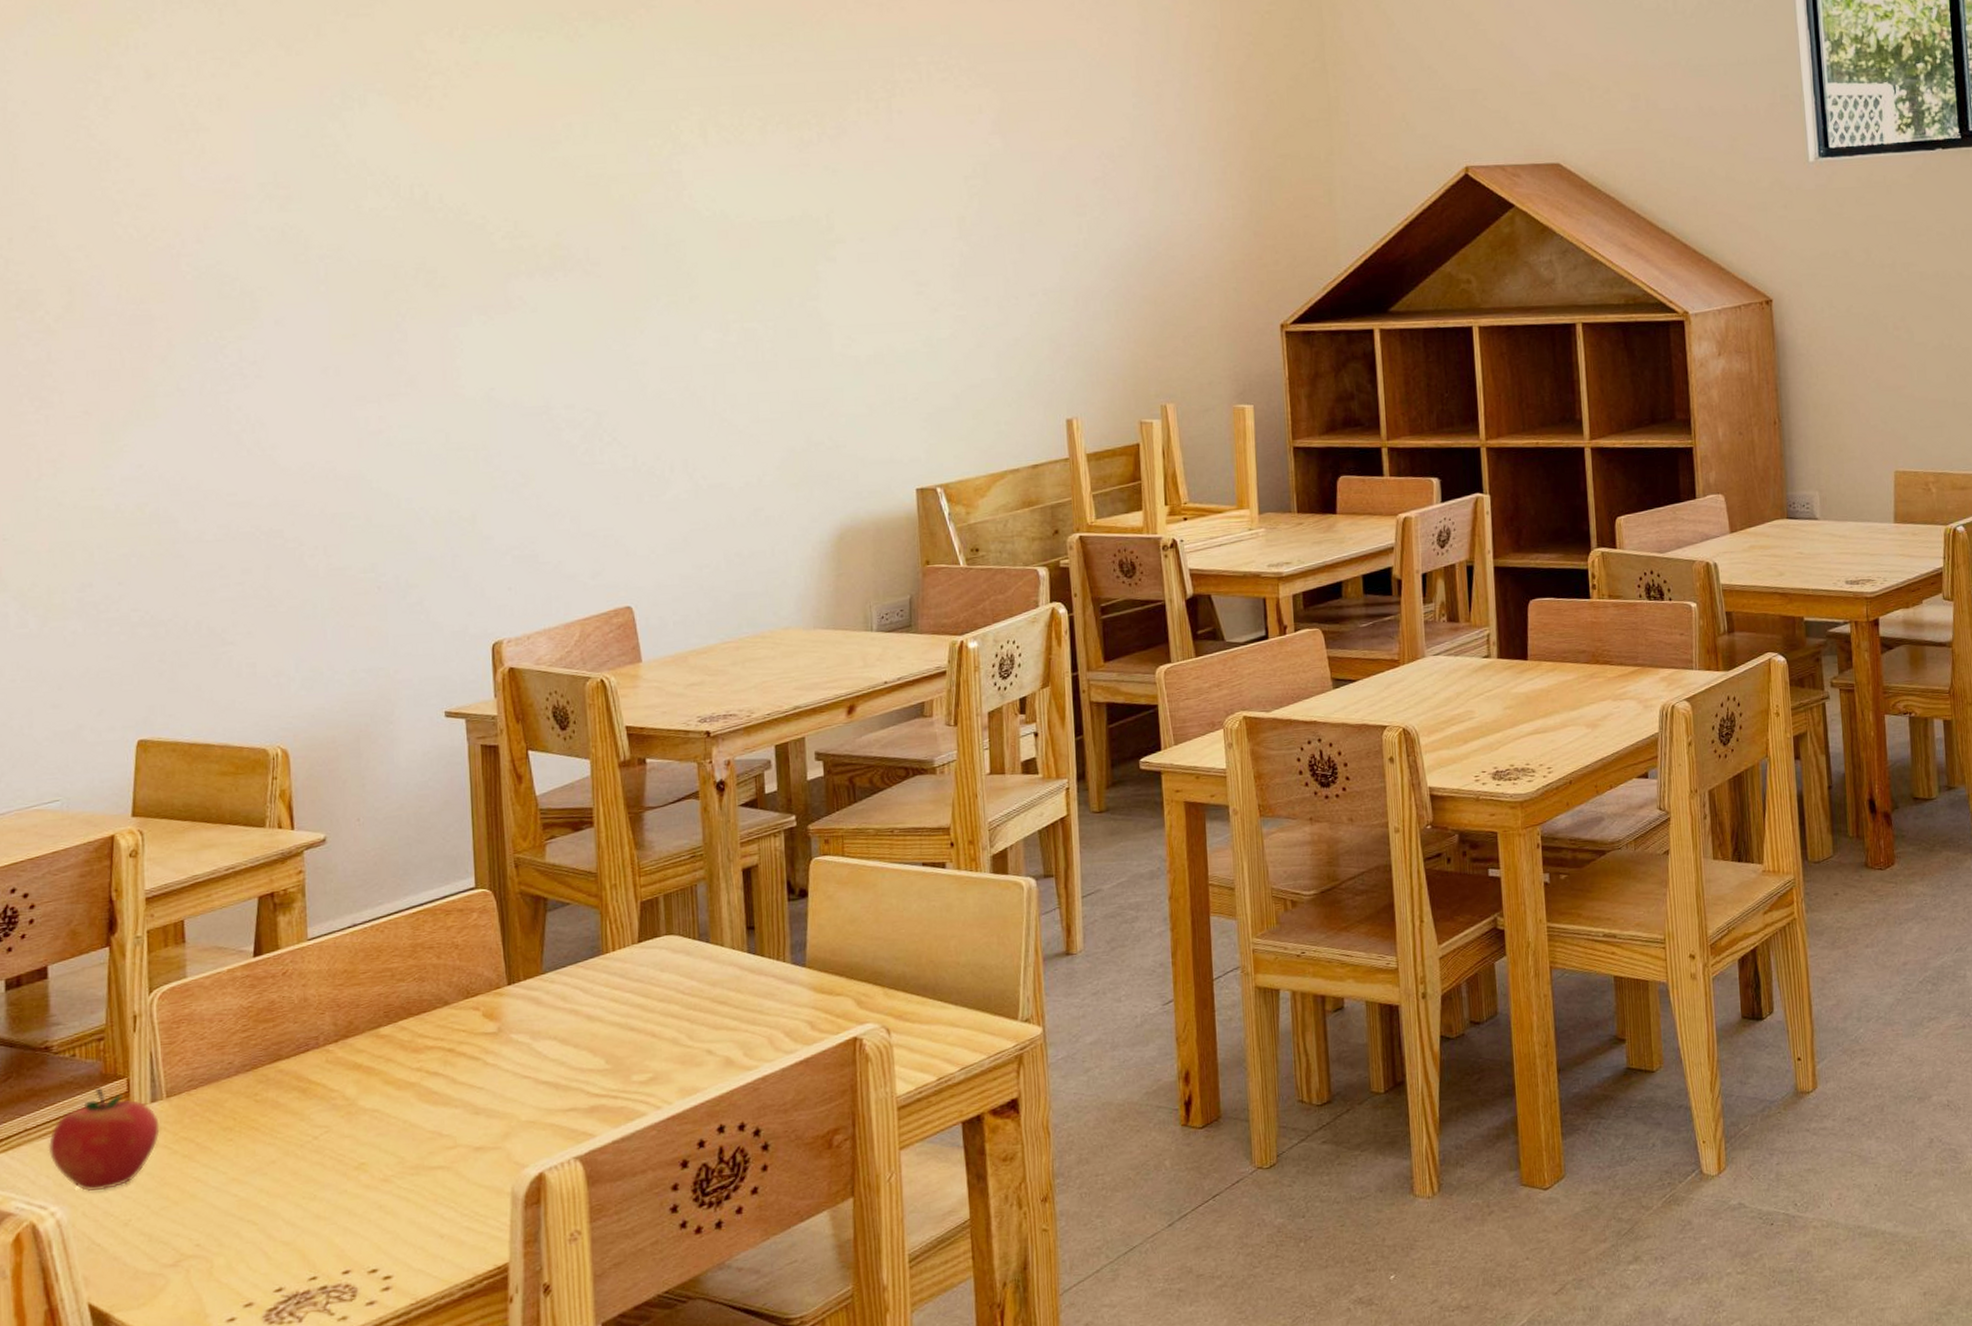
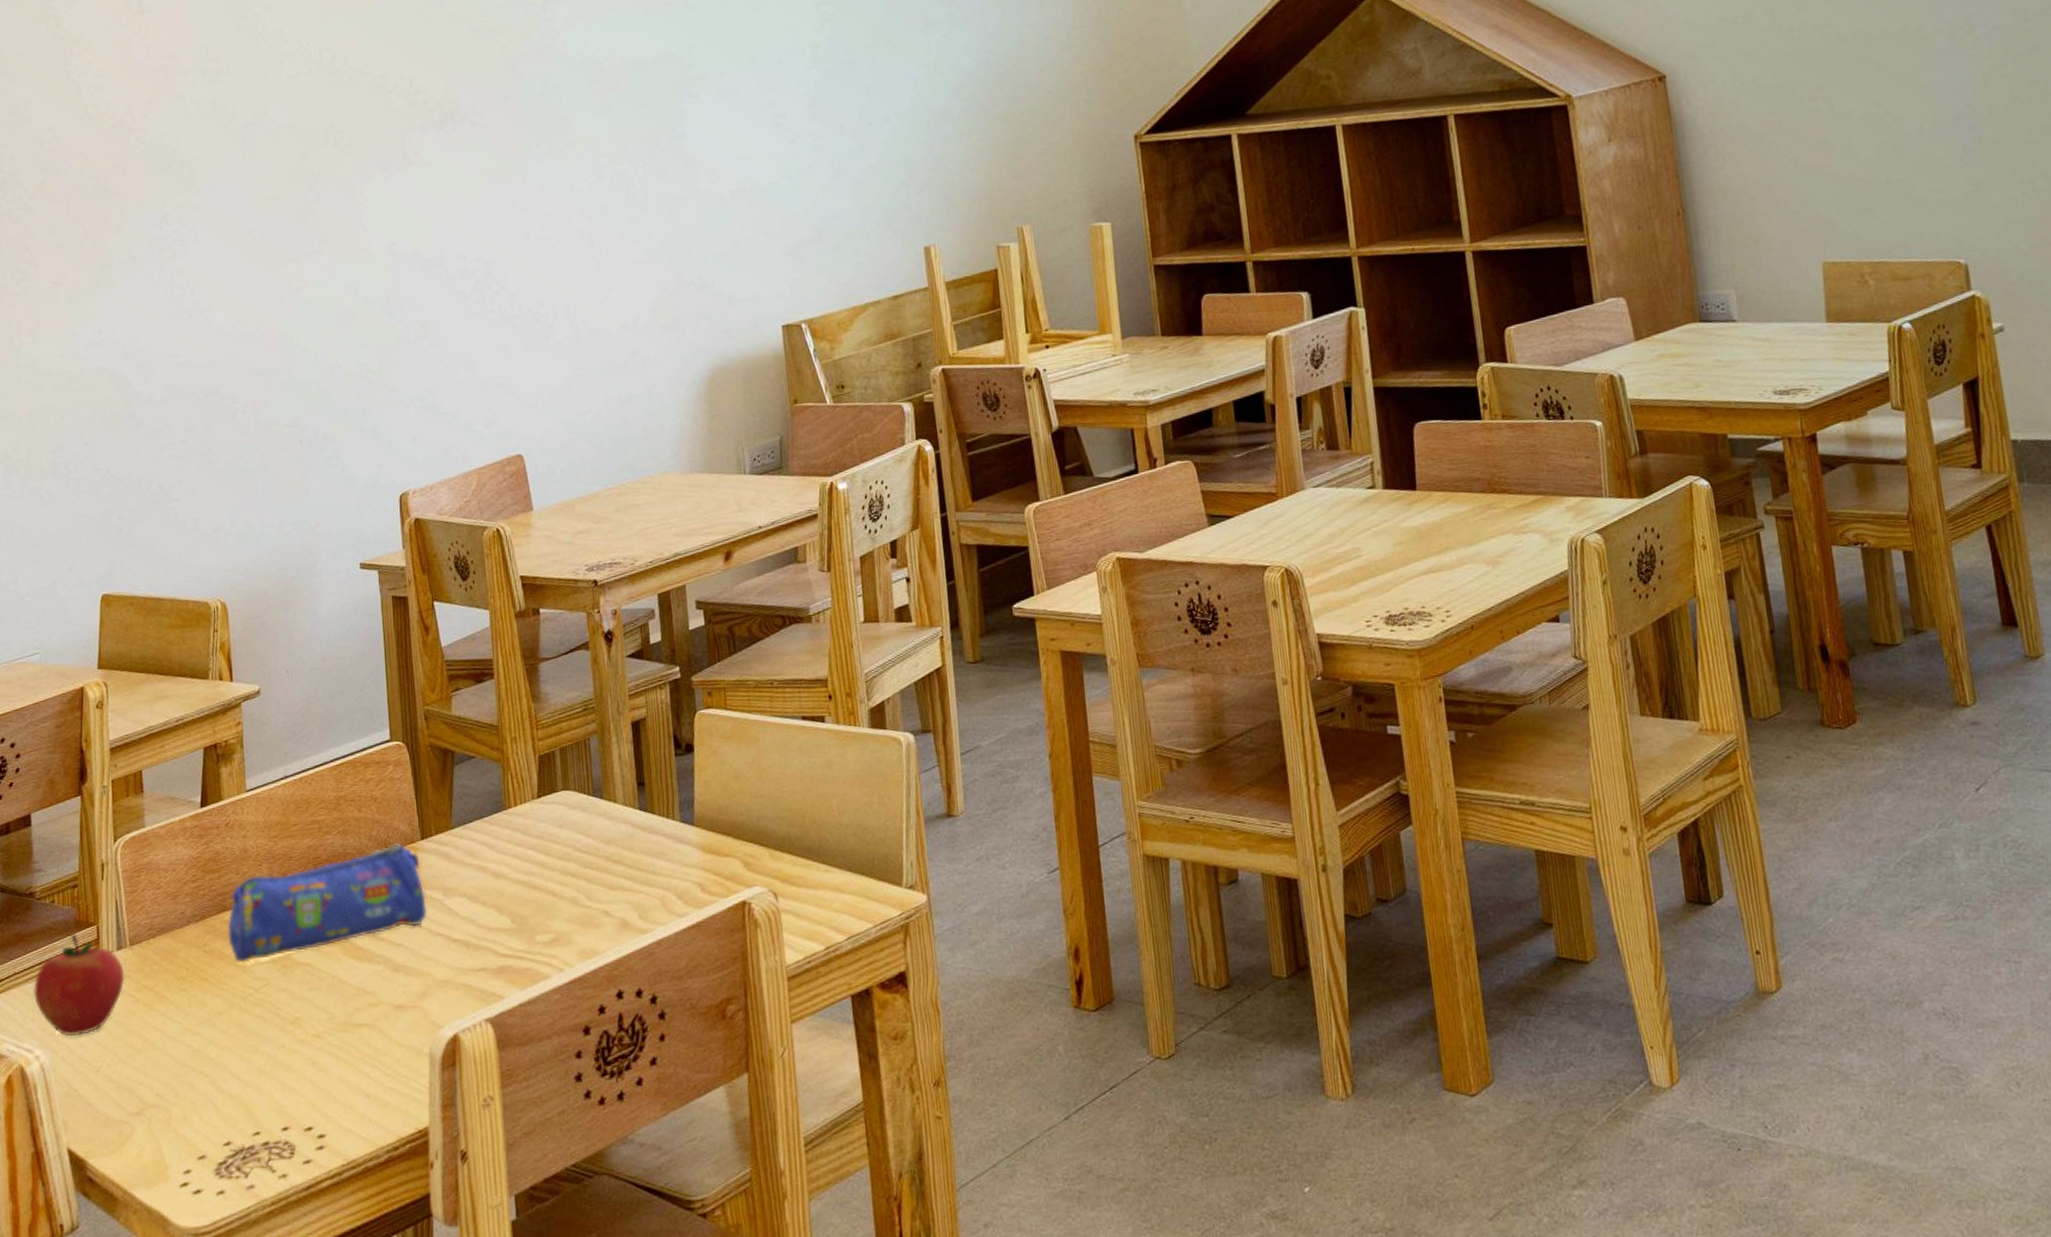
pencil case: none [283,988,512,1111] -> present [227,842,427,963]

